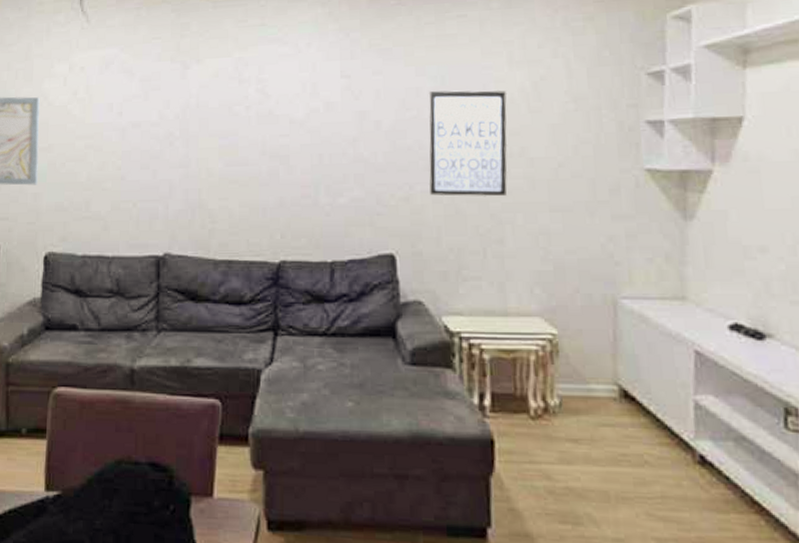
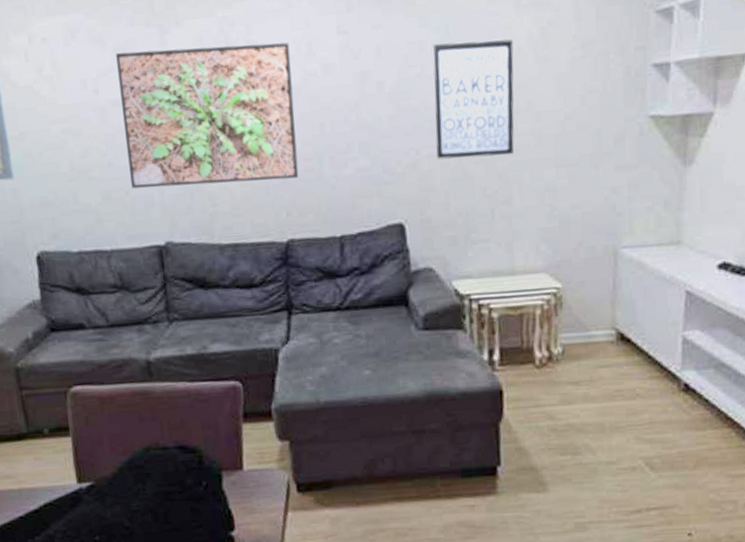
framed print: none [140,82,297,203] -> present [116,42,299,189]

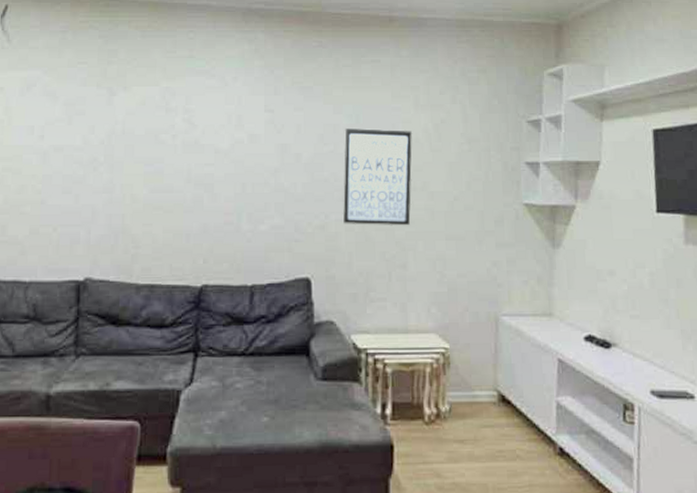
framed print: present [116,42,299,189] -> none [60,107,222,229]

